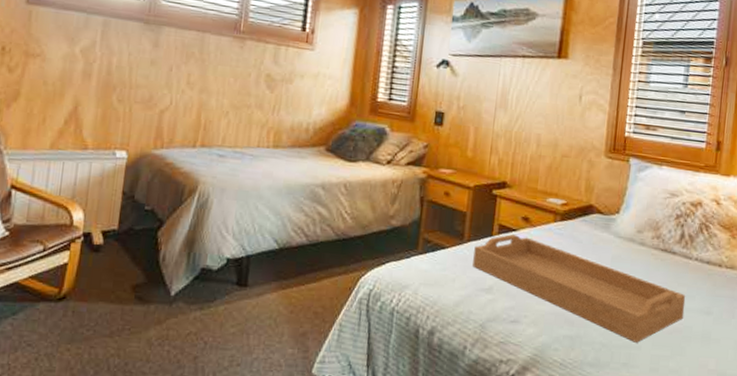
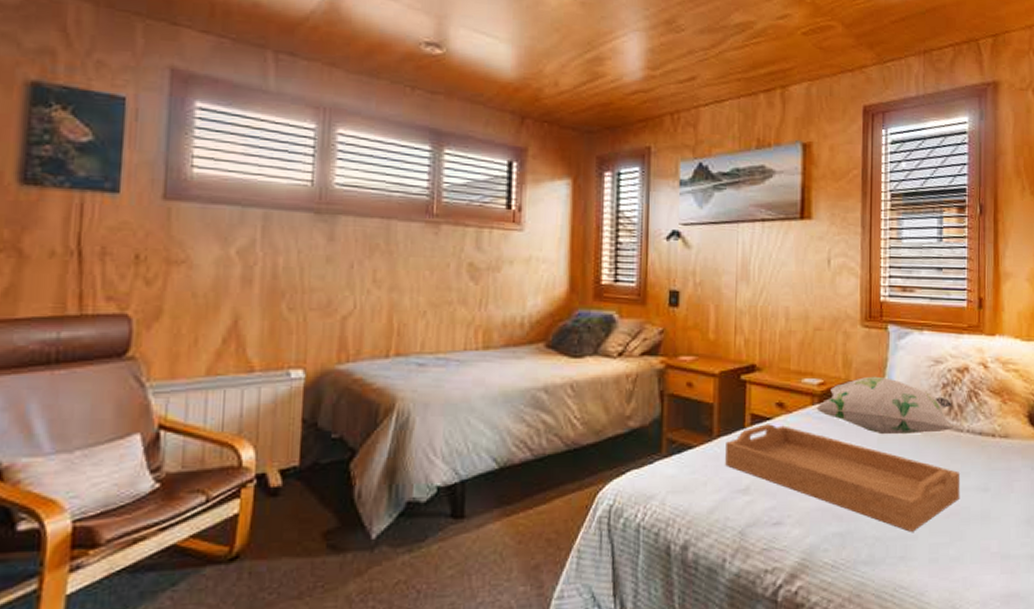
decorative pillow: none [558,202,686,258] -> present [816,376,956,435]

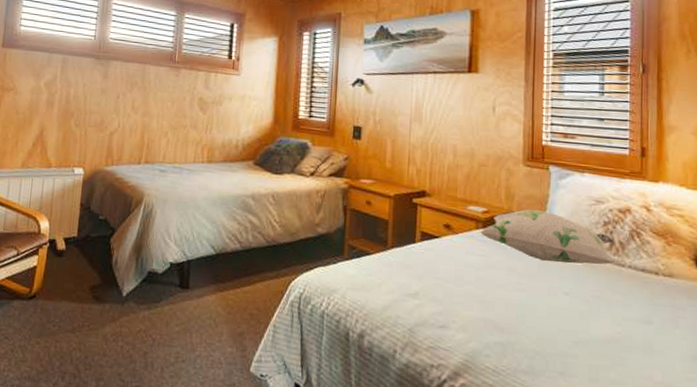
serving tray: present [725,424,961,532] -> none [398,241,622,351]

